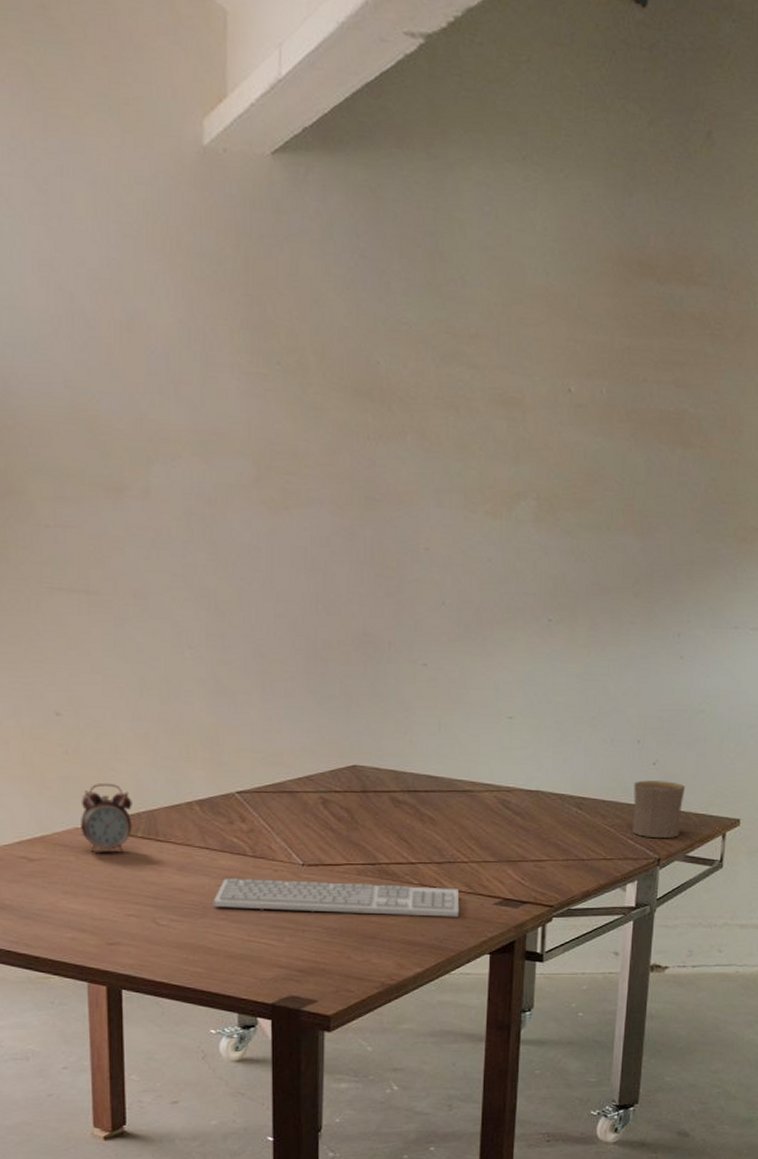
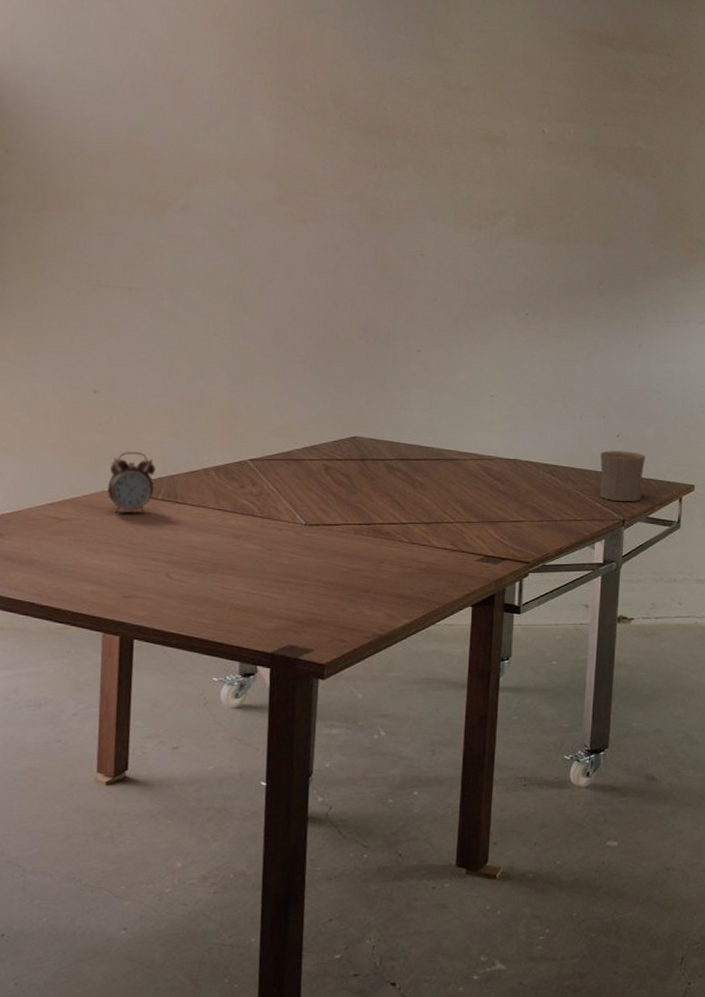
keyboard: present [213,878,460,917] -> none [222,537,445,573]

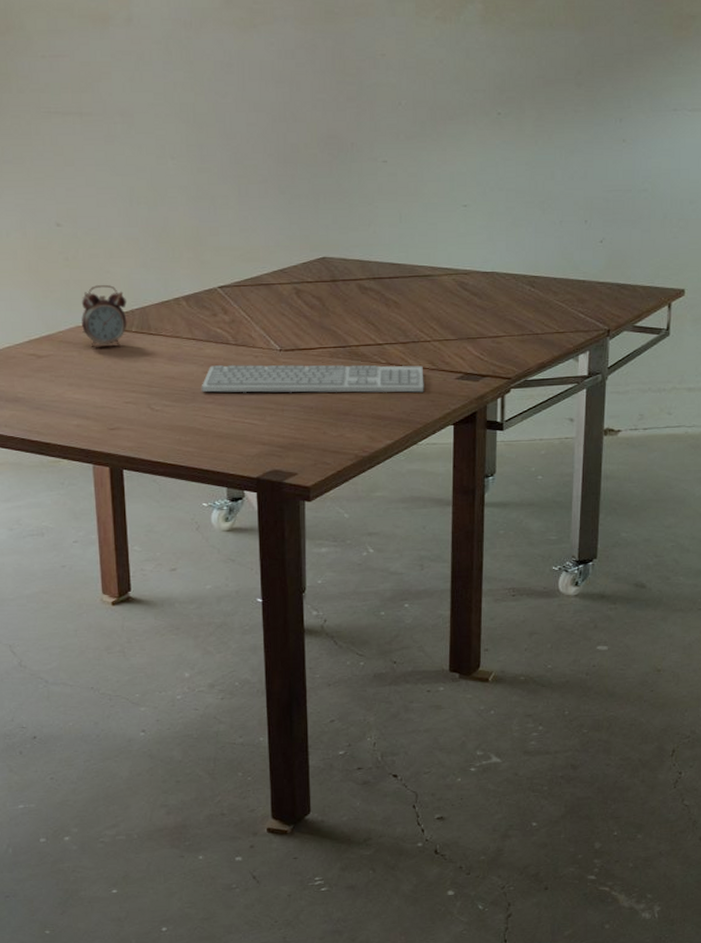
keyboard: none [222,537,445,573] -> present [201,364,424,393]
cup: present [600,450,645,501] -> none [583,257,631,310]

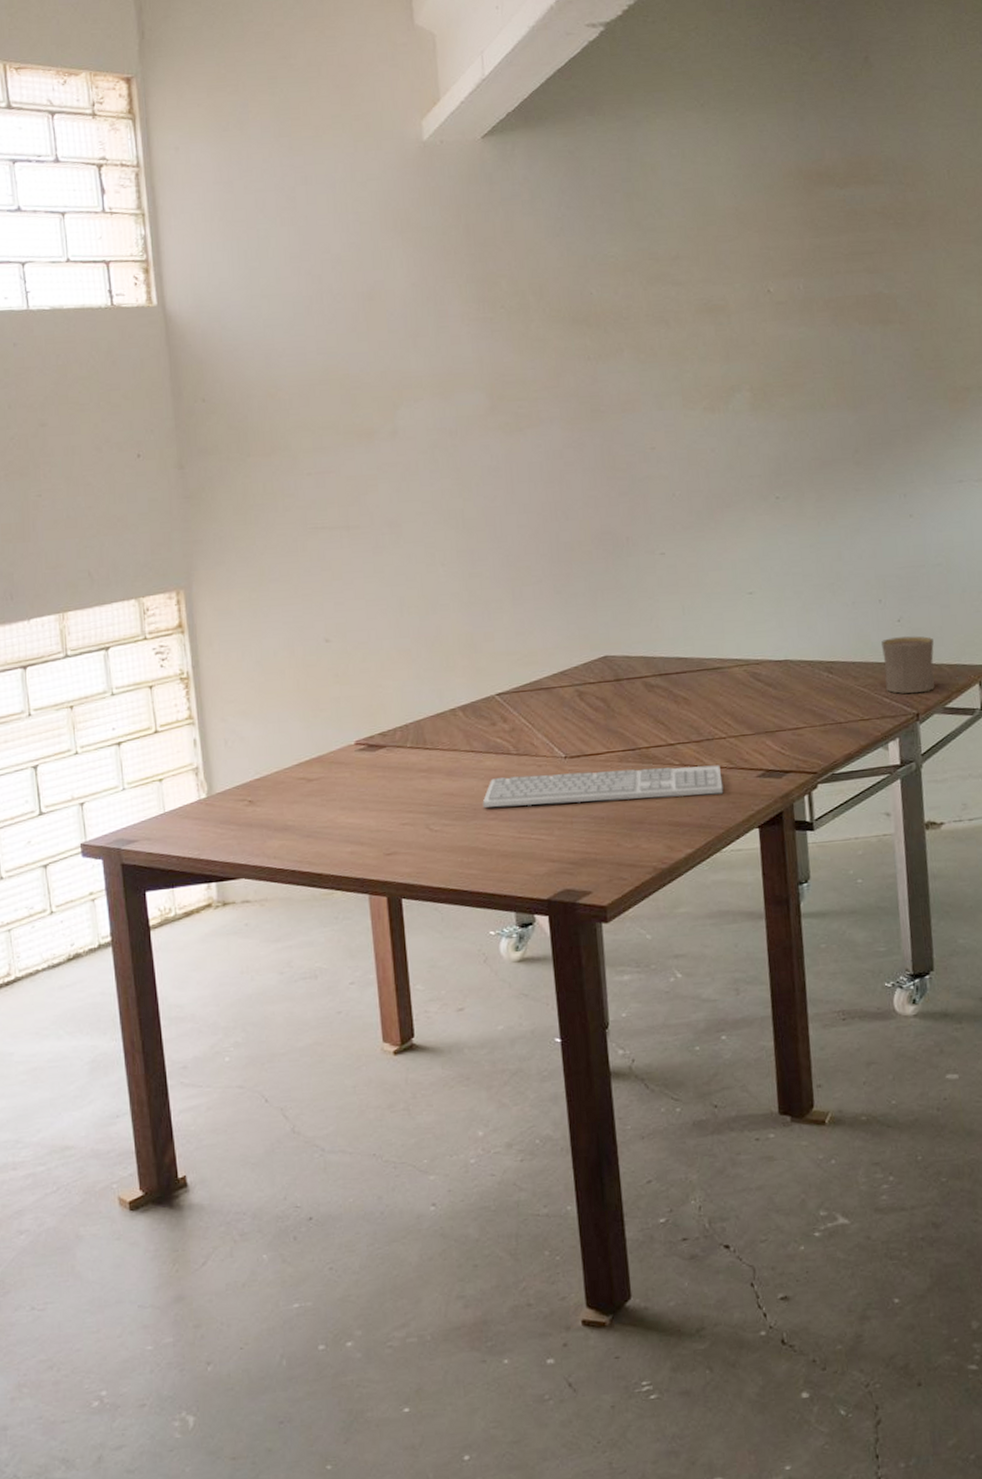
alarm clock: present [81,284,127,348] -> none [352,699,402,768]
cup: none [583,257,631,310] -> present [881,636,935,694]

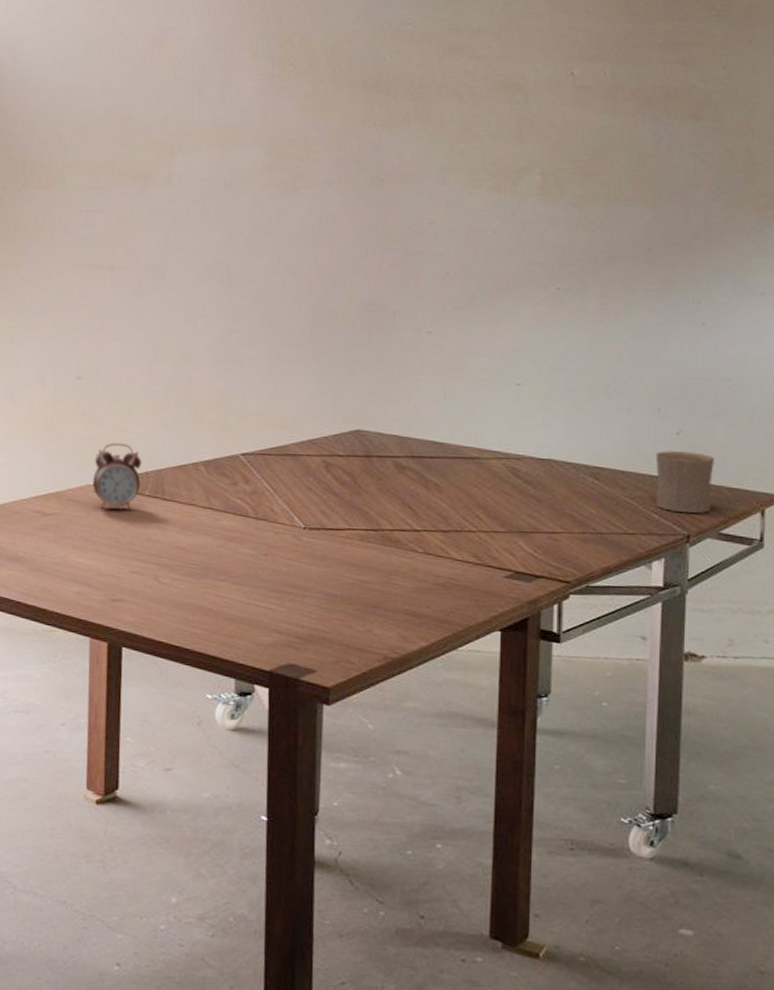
alarm clock: none [352,699,402,768] -> present [93,442,142,510]
keyboard: present [482,765,724,808] -> none [214,539,467,590]

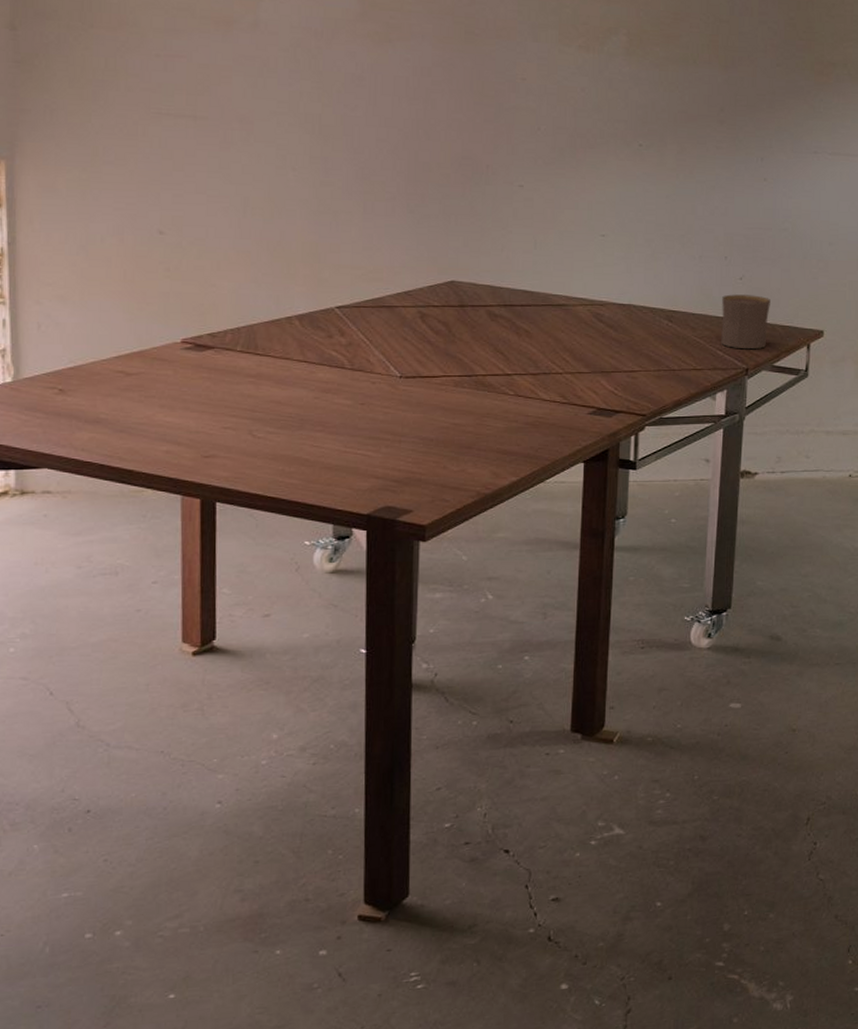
alarm clock: present [93,442,142,510] -> none [180,298,232,367]

